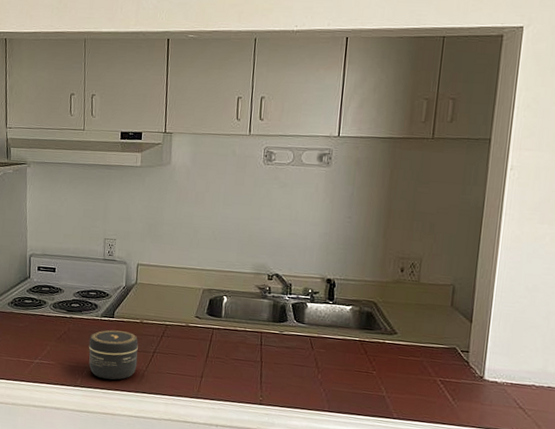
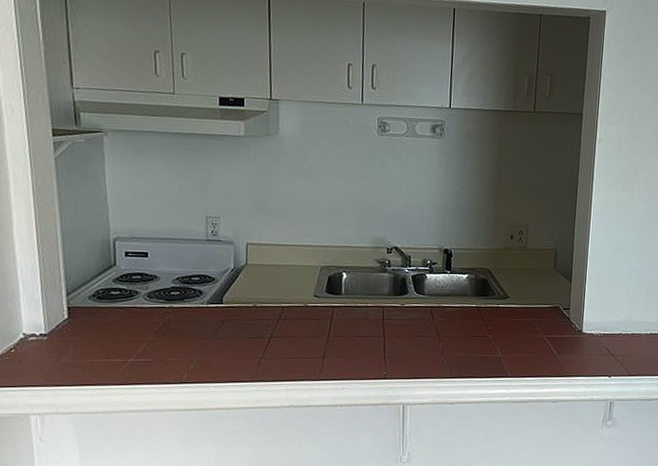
jar: present [88,330,138,380] -> none [194,317,253,372]

